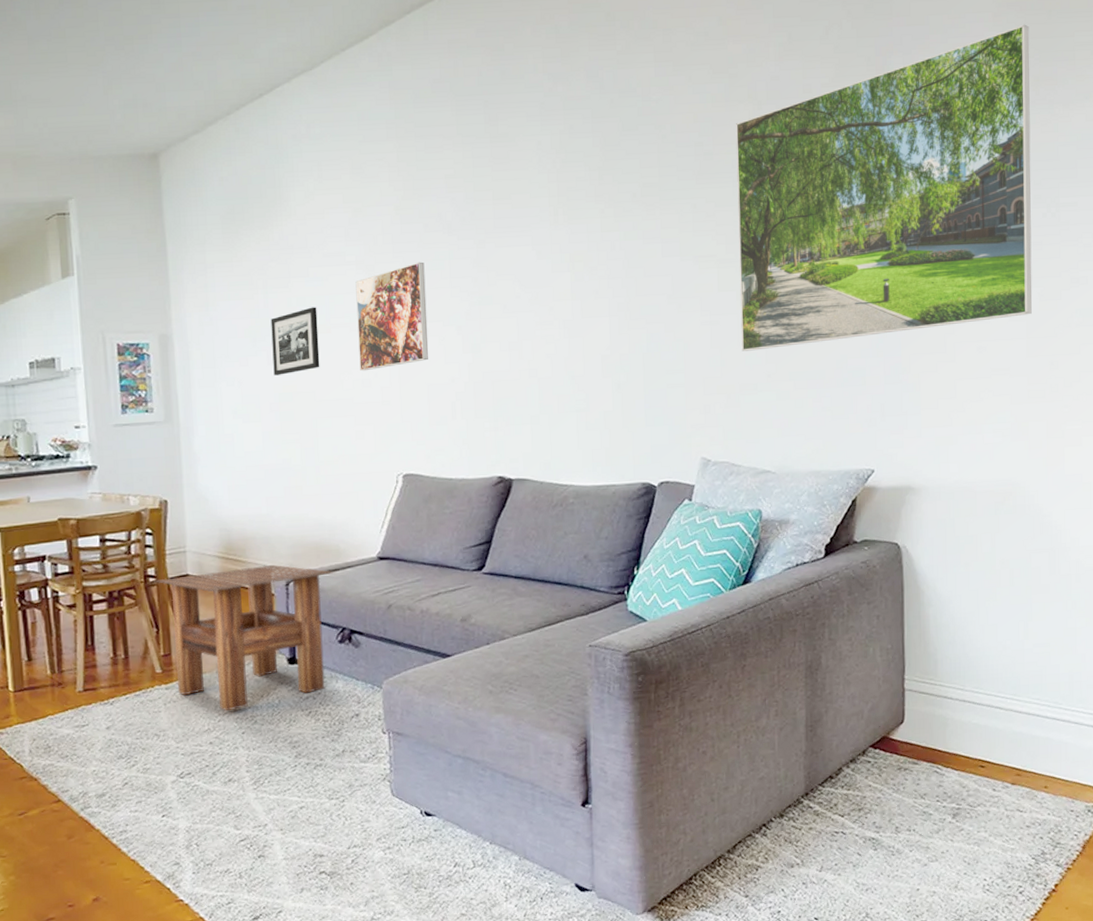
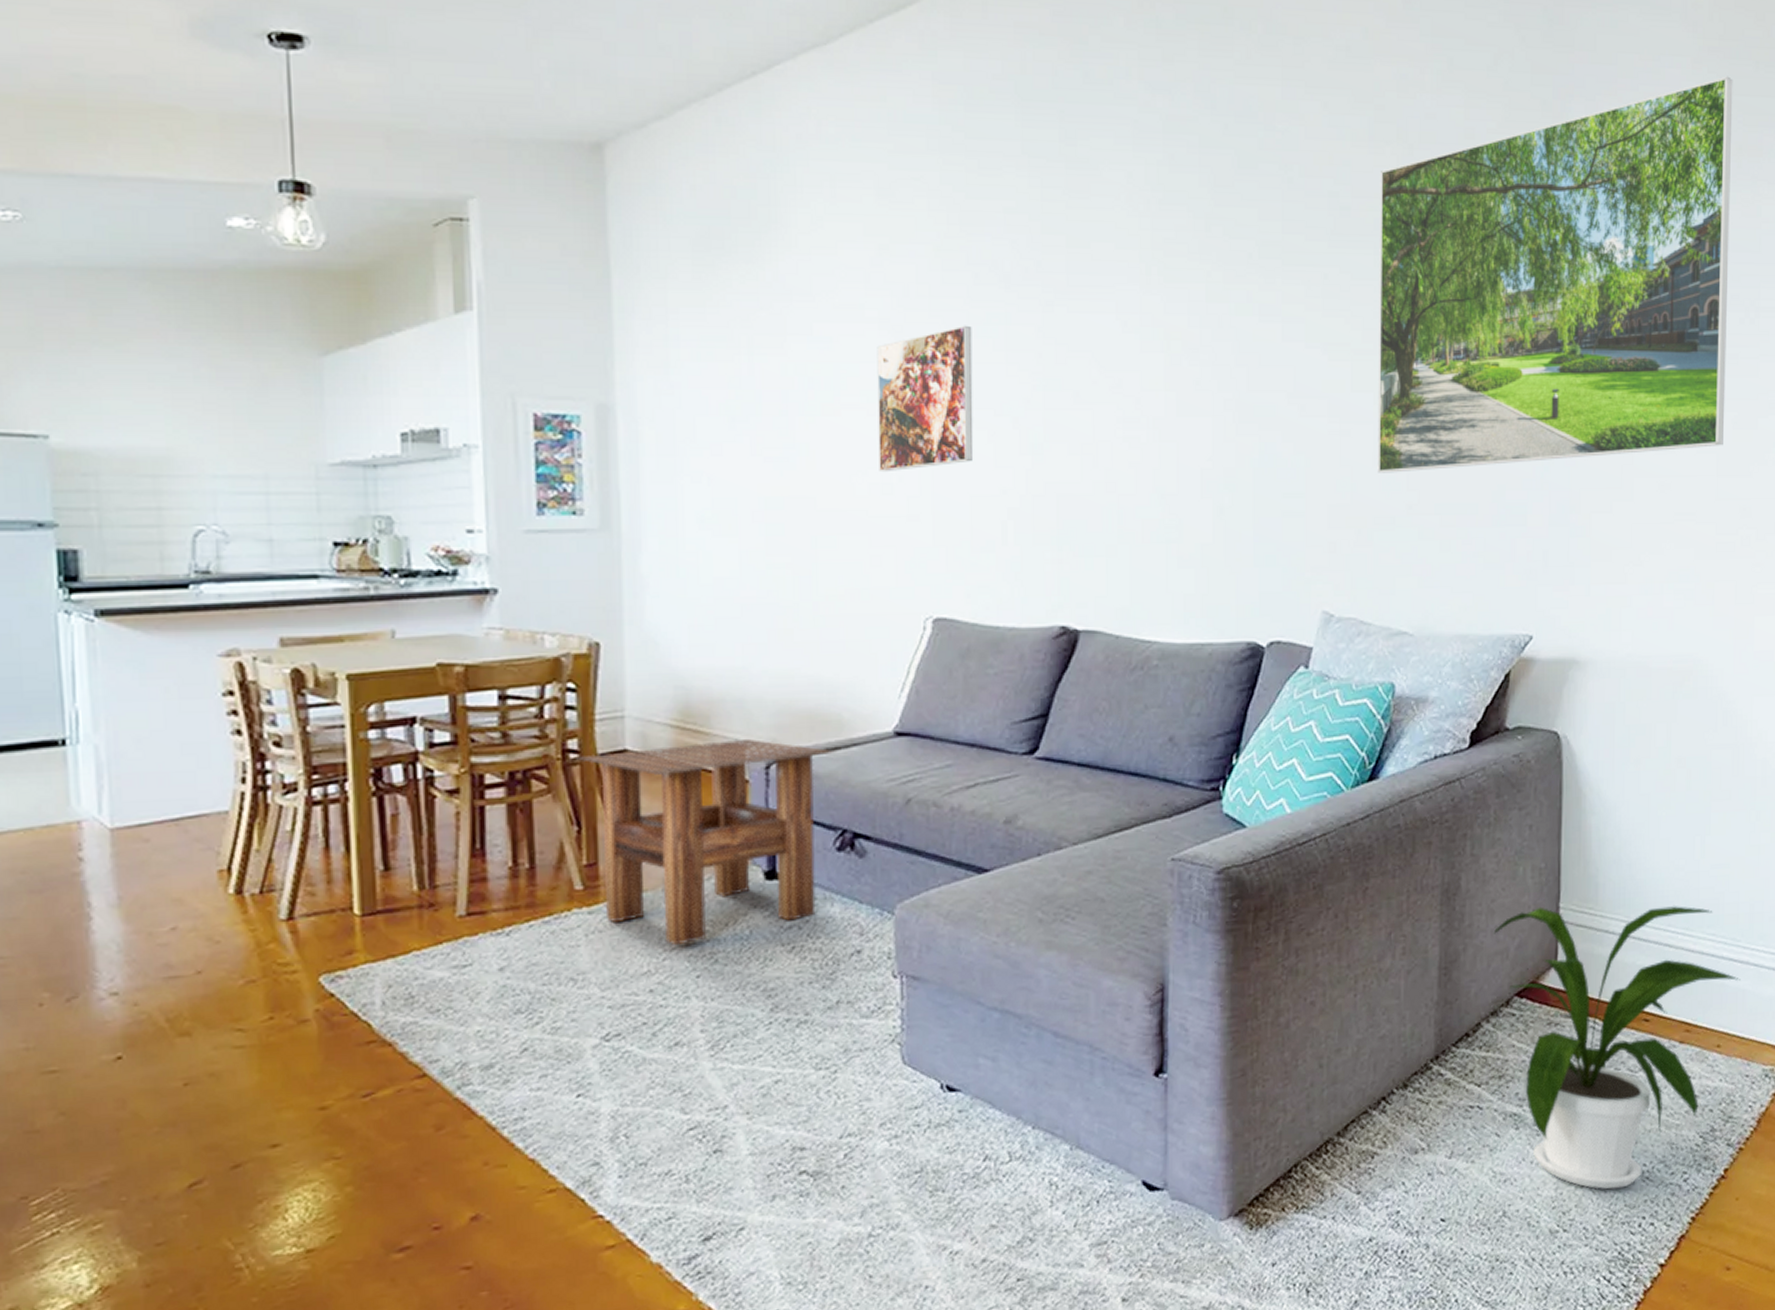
picture frame: present [270,307,320,375] -> none [757,378,824,472]
house plant: none [850,677,1063,898] -> present [1493,906,1741,1190]

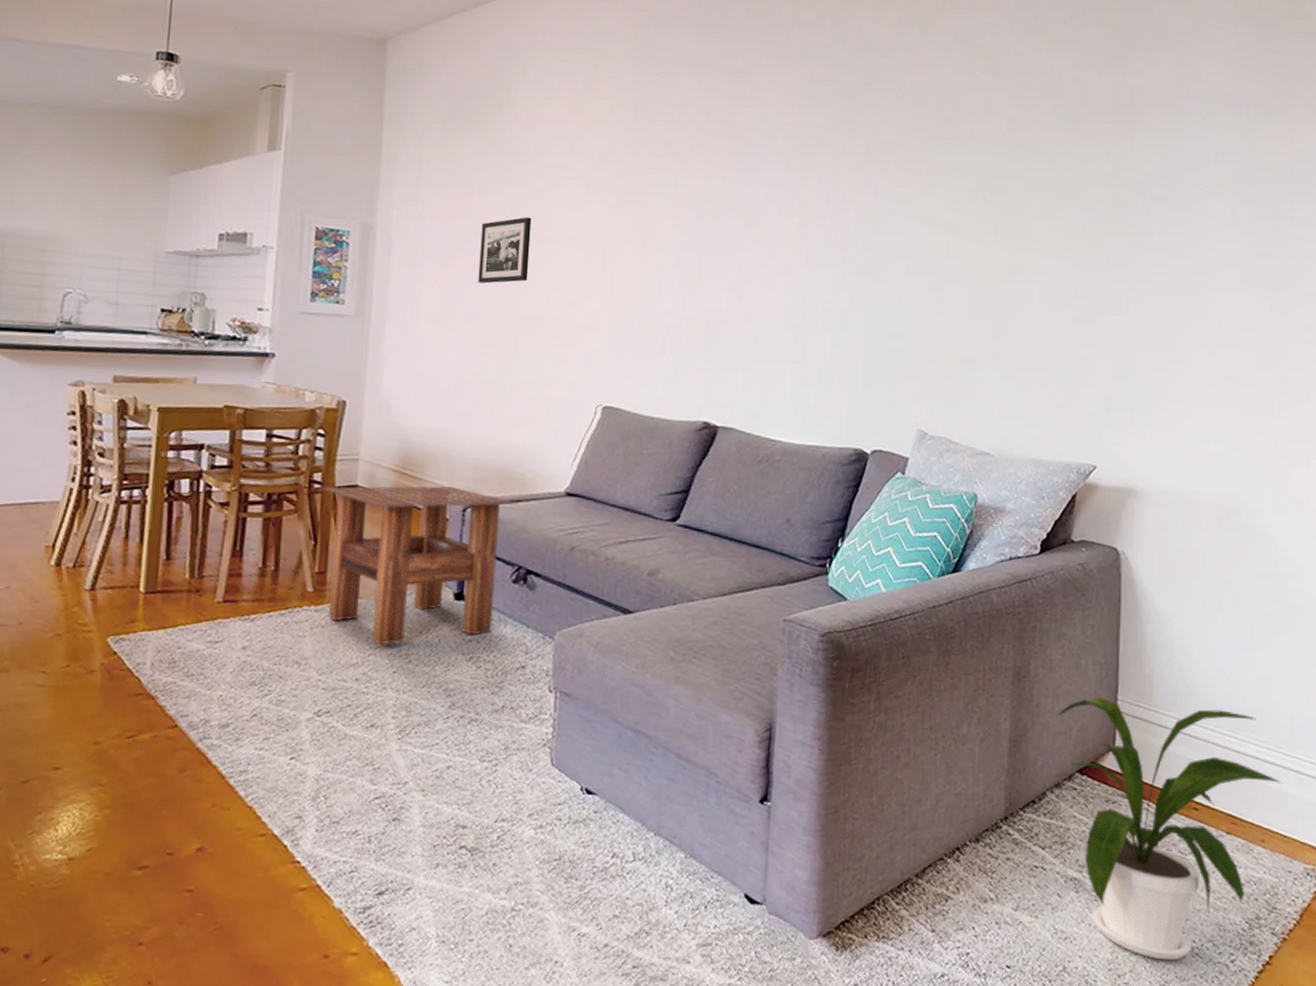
picture frame: none [757,378,824,472] -> present [478,217,532,284]
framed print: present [877,325,974,473] -> none [569,186,649,291]
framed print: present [1377,76,1733,473] -> none [967,38,1268,326]

